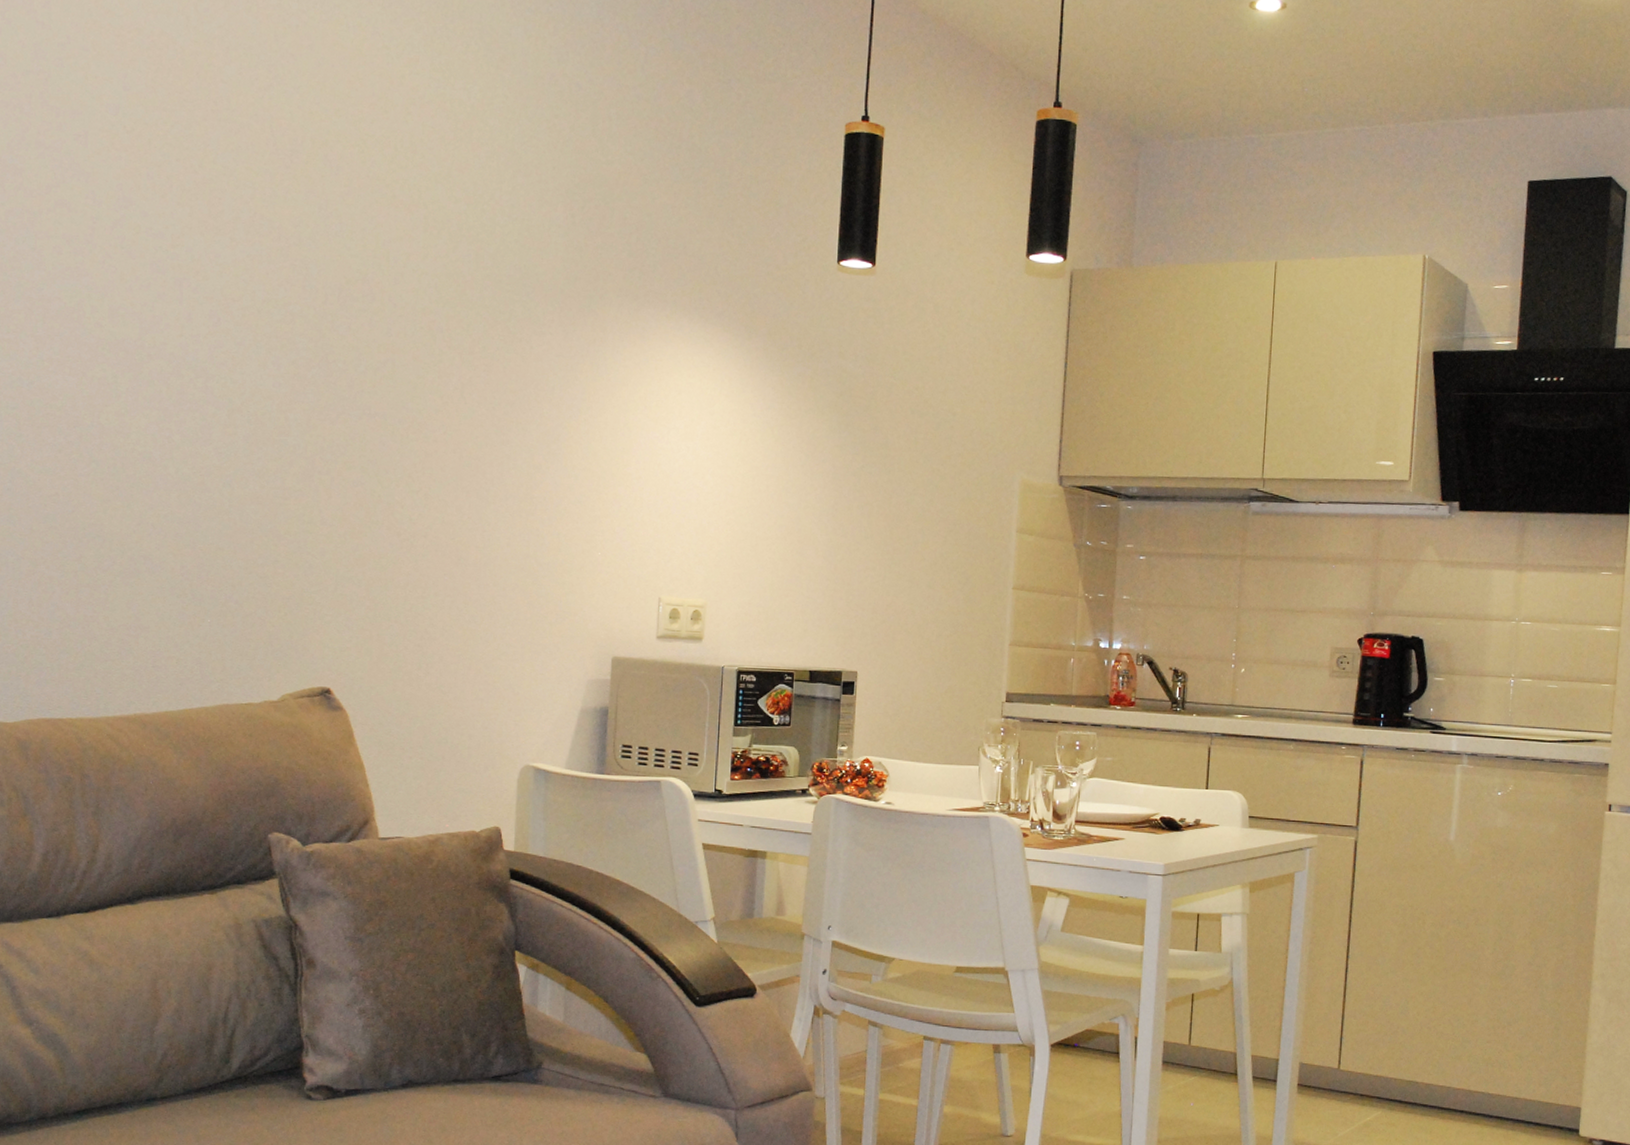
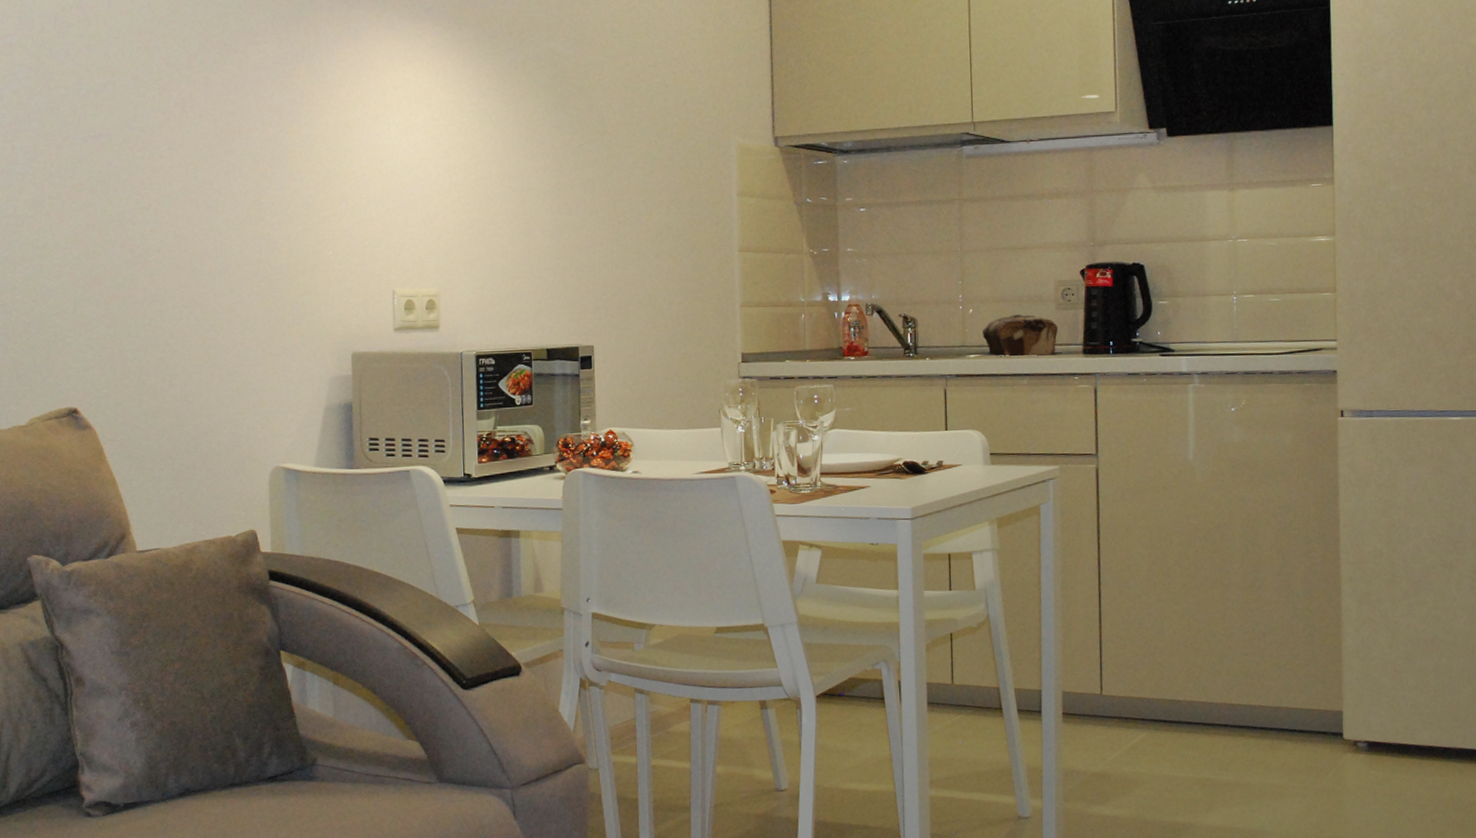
bread loaf: none [1253,677,1330,723] -> present [983,314,1058,358]

